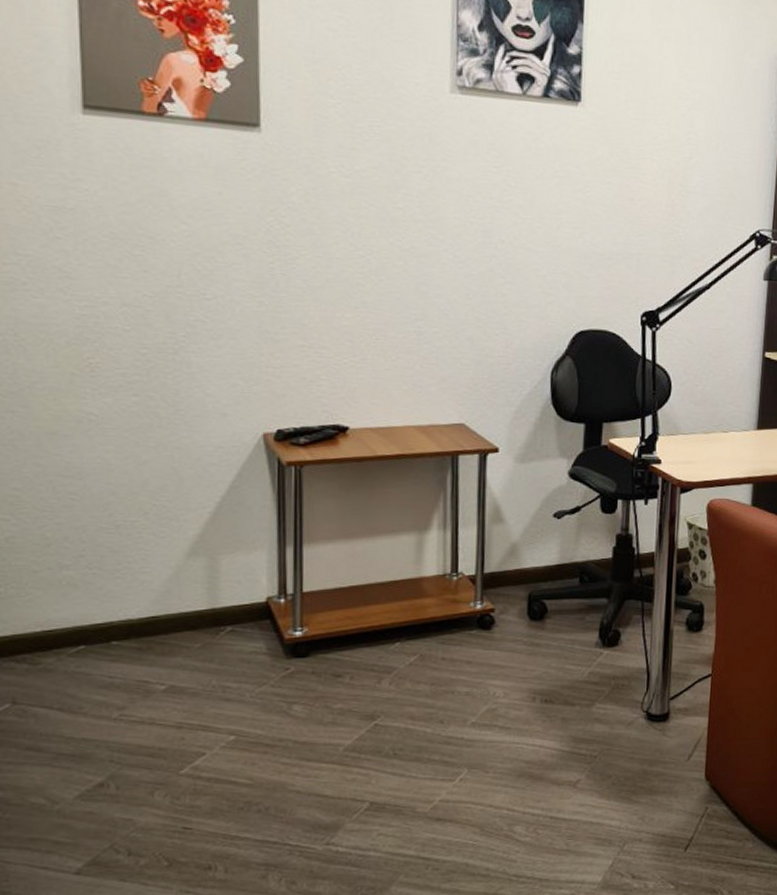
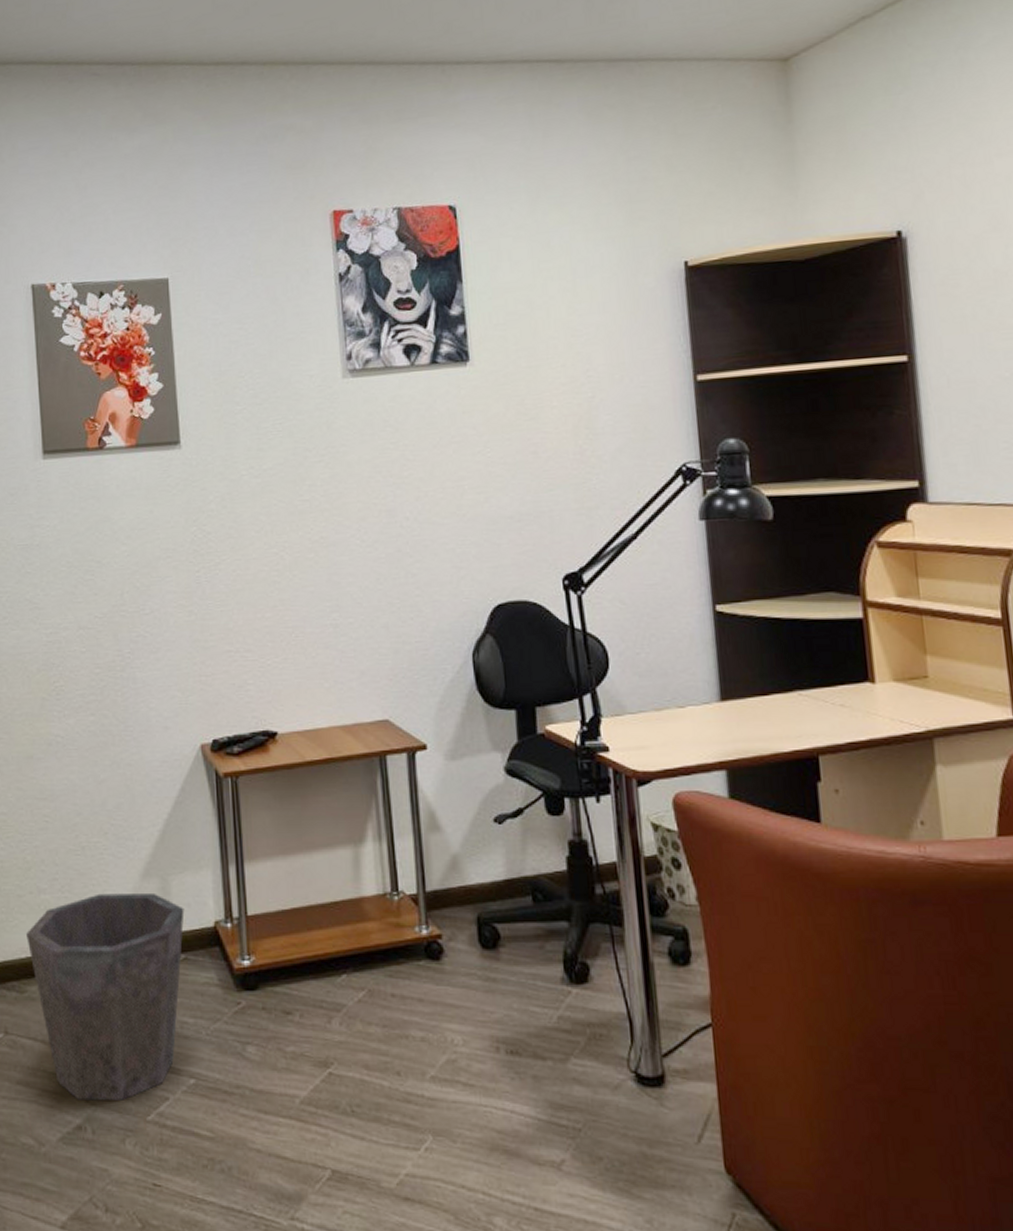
waste bin: none [43,570,234,761] -> present [26,893,185,1101]

